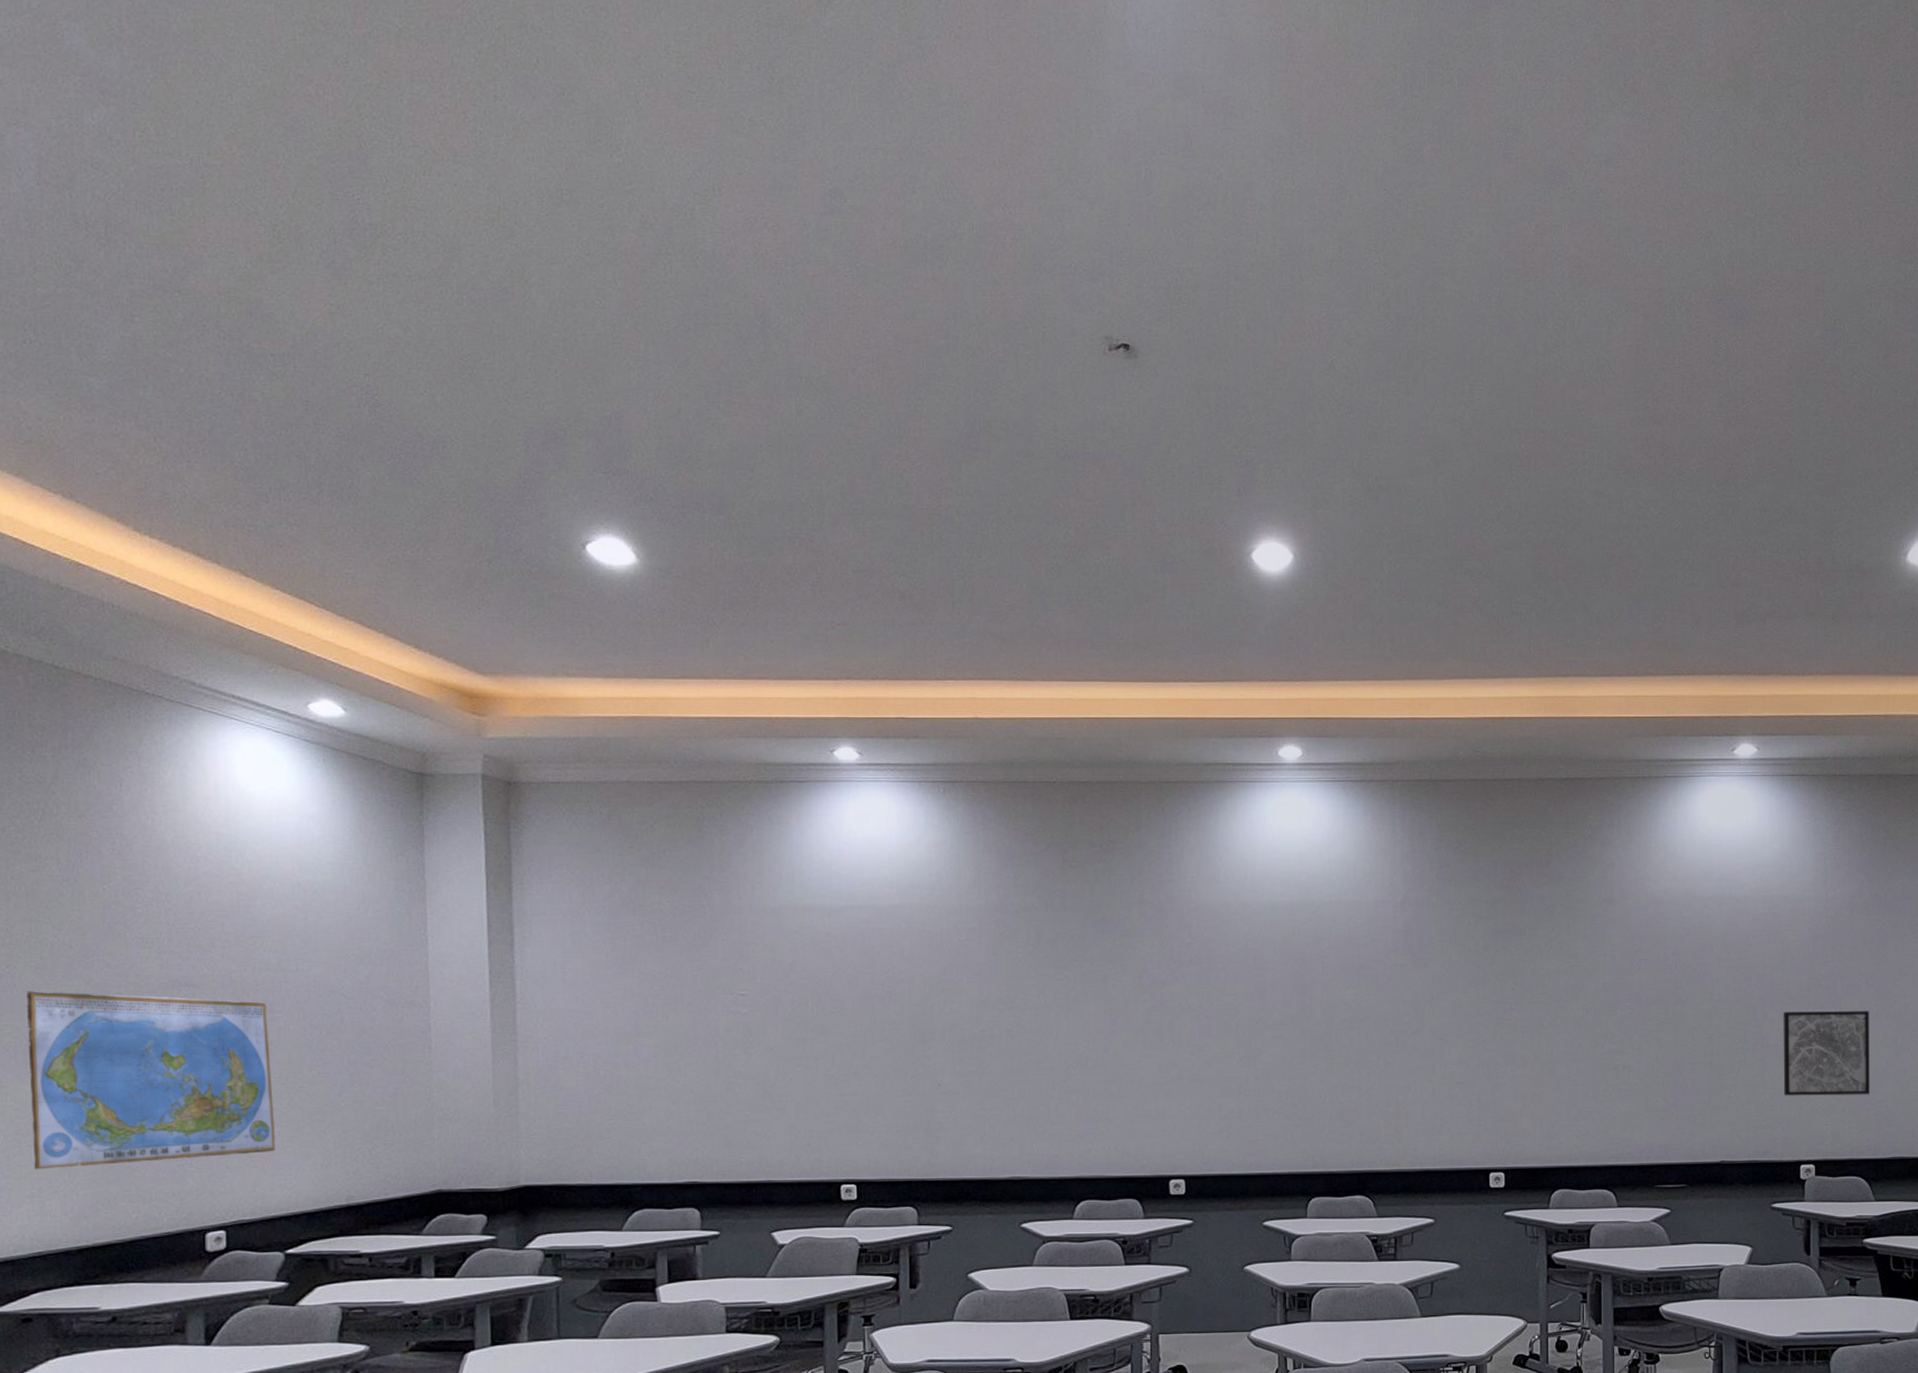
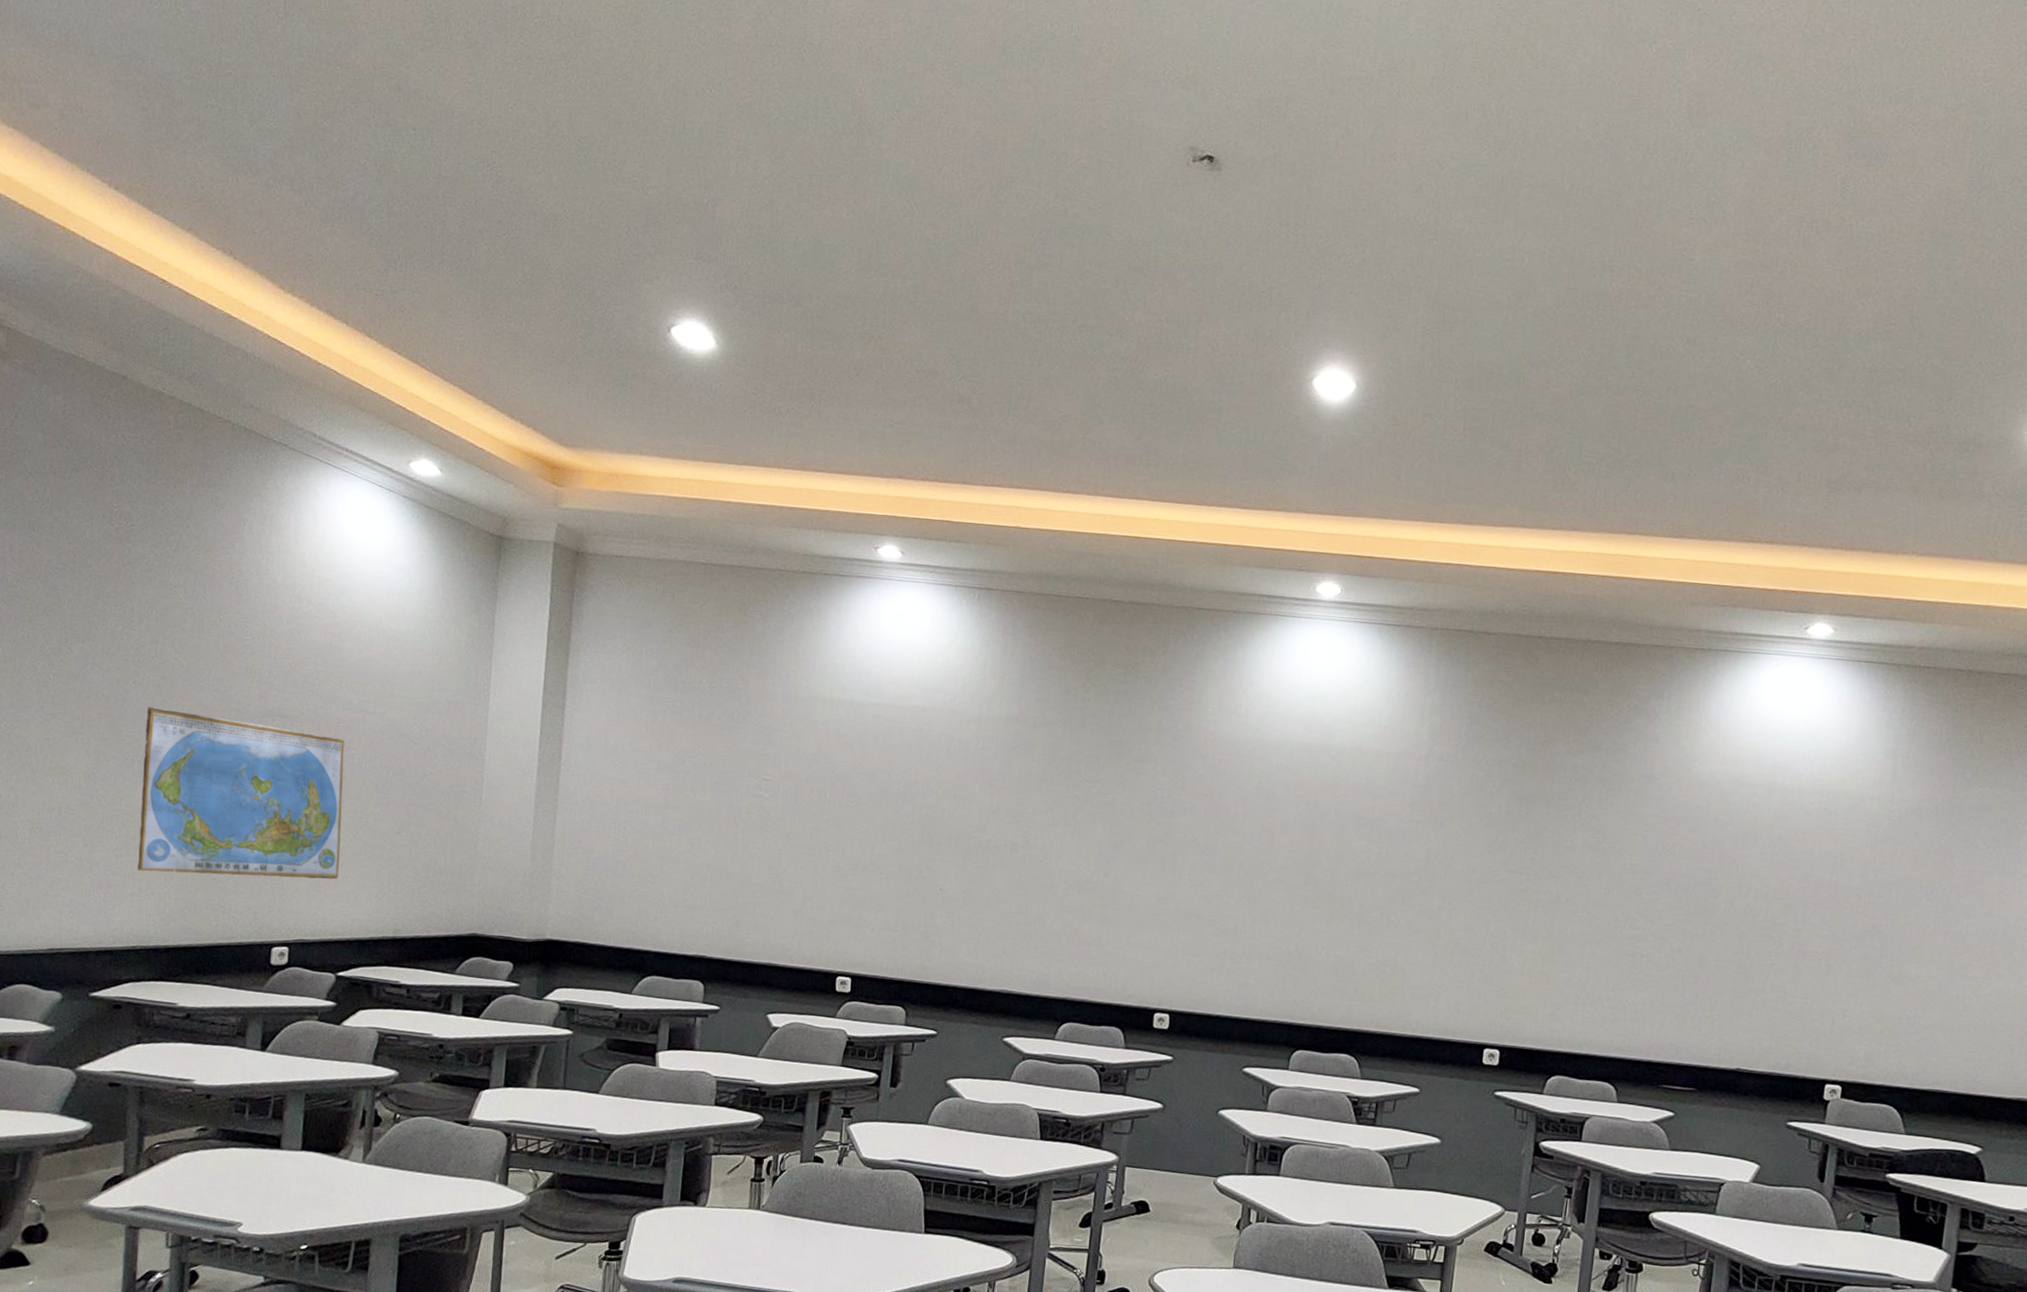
wall art: present [1783,1011,1870,1096] -> none [1816,917,1925,1018]

